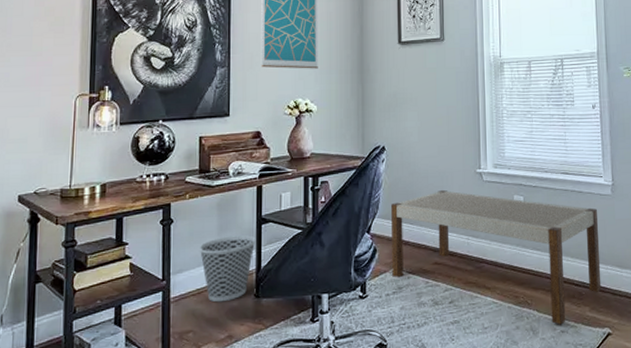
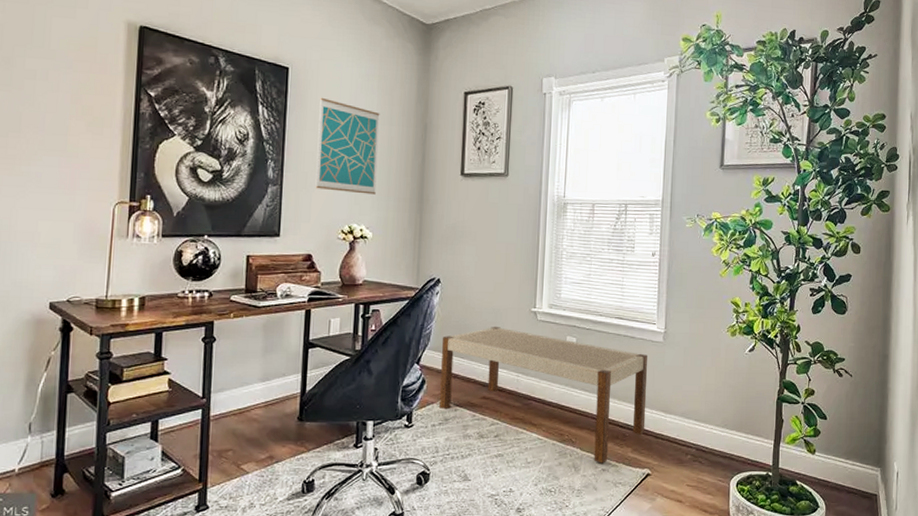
wastebasket: present [199,235,256,303] -> none [242,358,302,423]

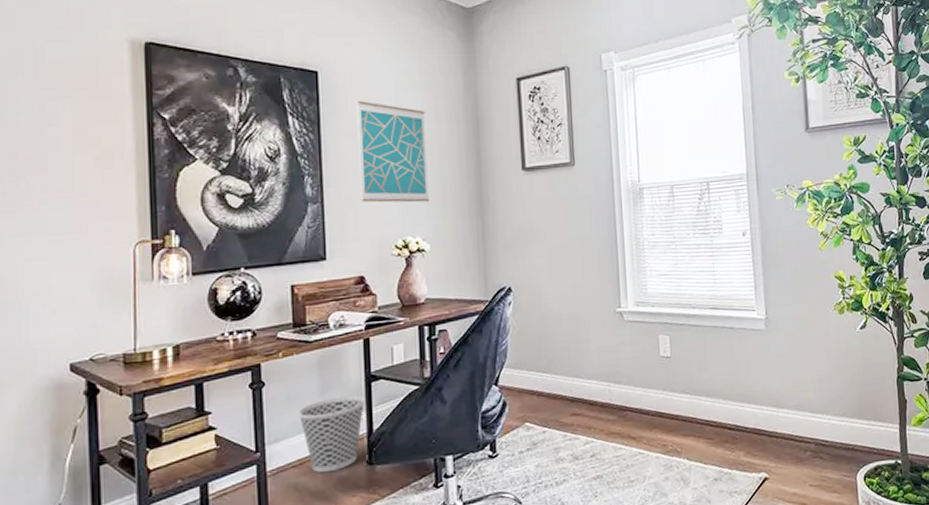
wastebasket: none [242,358,302,423] -> present [297,395,366,473]
bench: present [439,327,648,464] -> none [520,333,757,473]

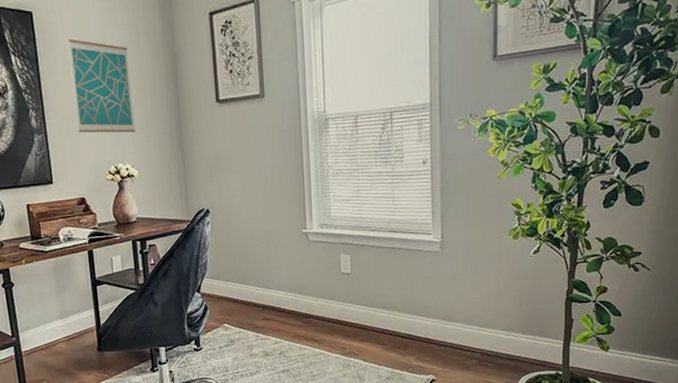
wastebasket: present [297,395,366,473] -> none [41,296,93,355]

